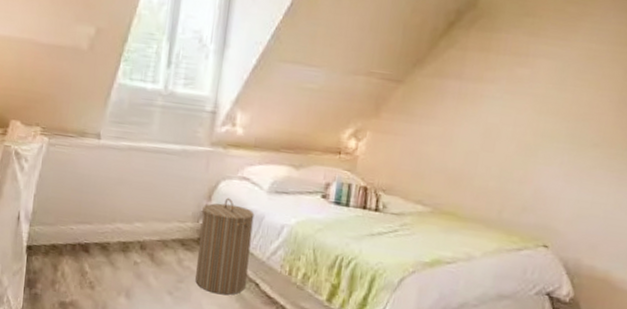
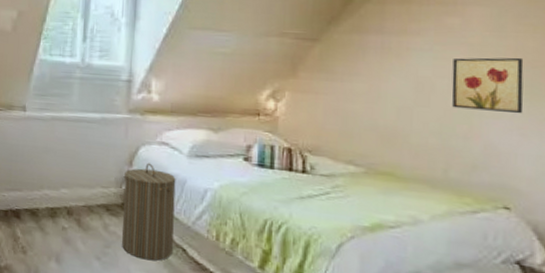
wall art: none [513,107,577,162] -> present [451,57,524,114]

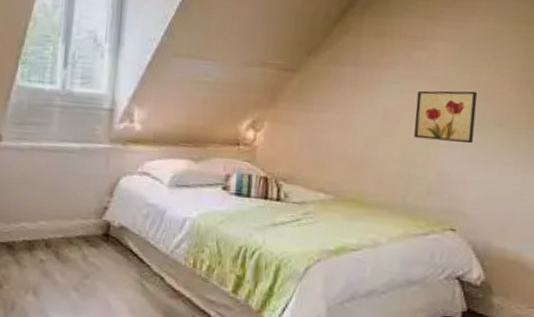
laundry hamper: present [122,163,176,261] -> none [101,193,156,290]

